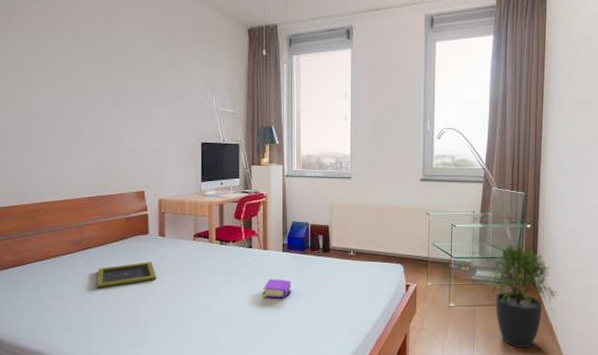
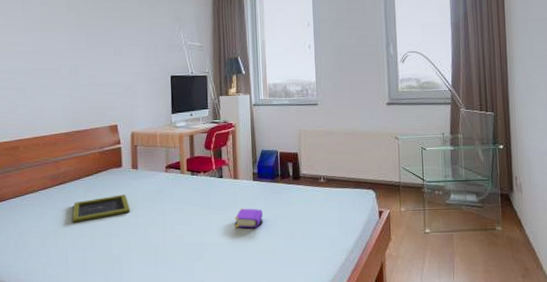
potted plant: present [488,244,559,348] -> none [463,165,539,275]

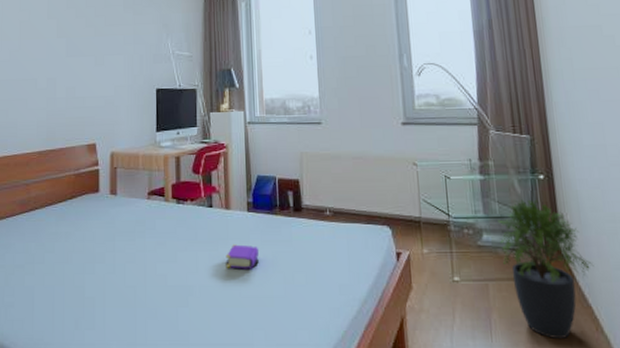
tray: present [72,194,130,222] -> none [41,224,106,256]
potted plant: none [463,165,539,275] -> present [498,199,594,338]

